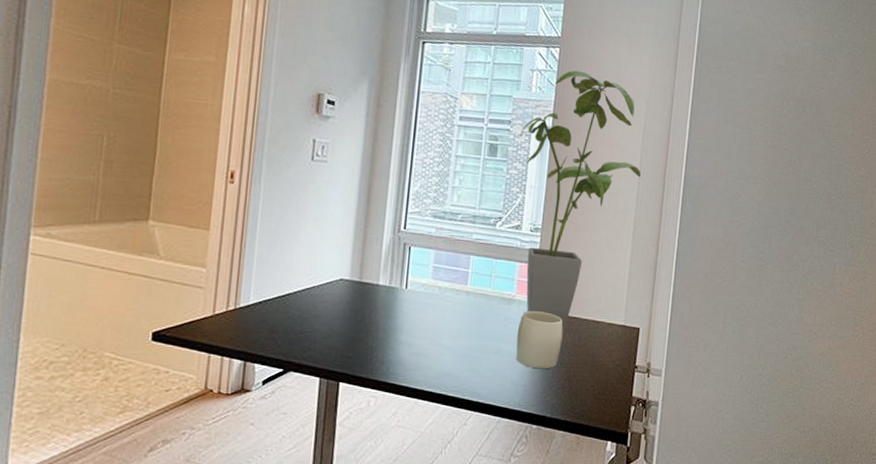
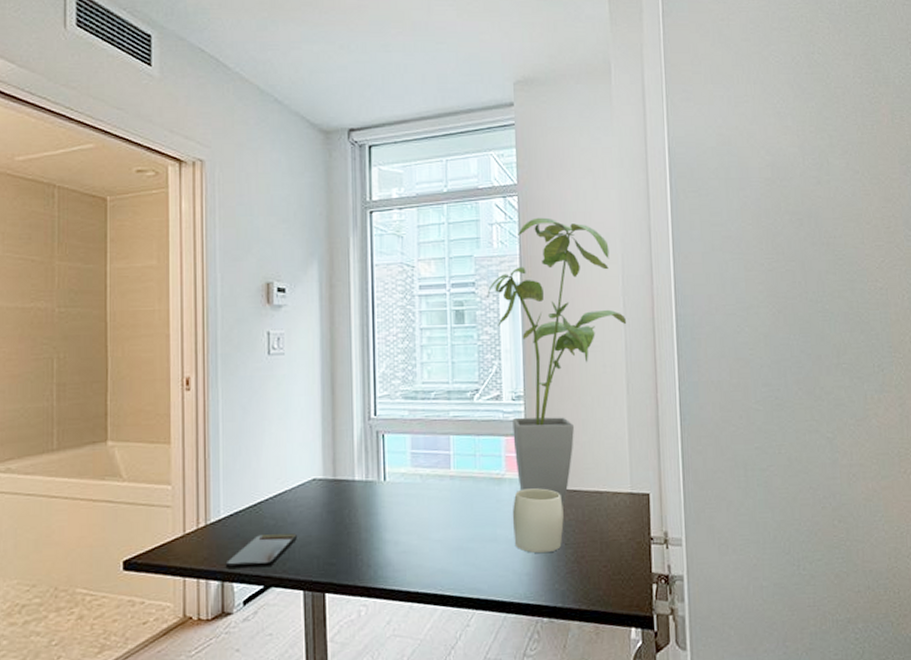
phone: none [249,322,320,353] -> present [225,533,297,569]

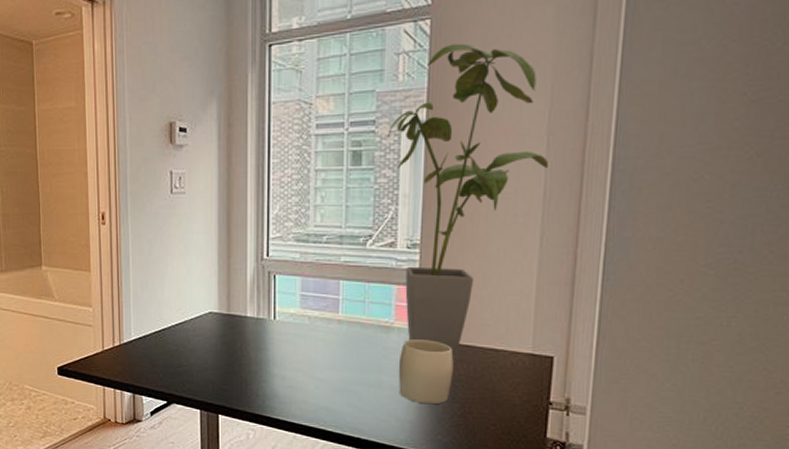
phone: present [225,533,297,569] -> none [136,357,195,386]

